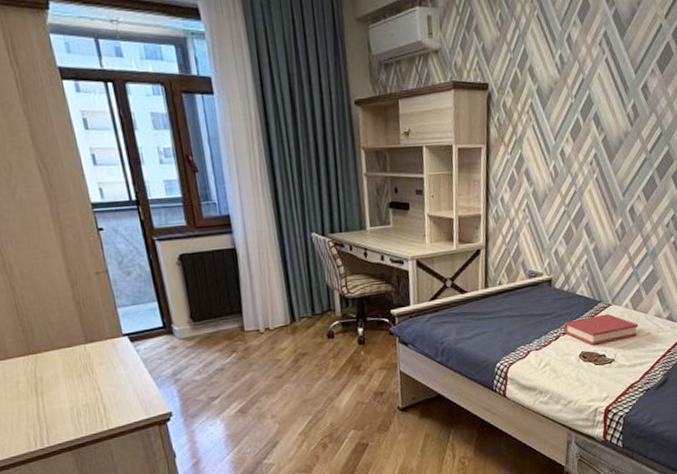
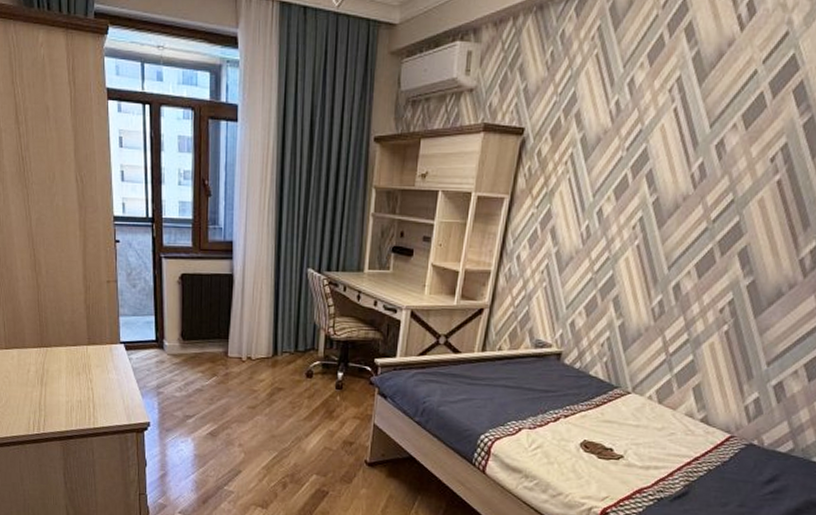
hardback book: present [563,314,639,345] -> none [566,402,662,436]

